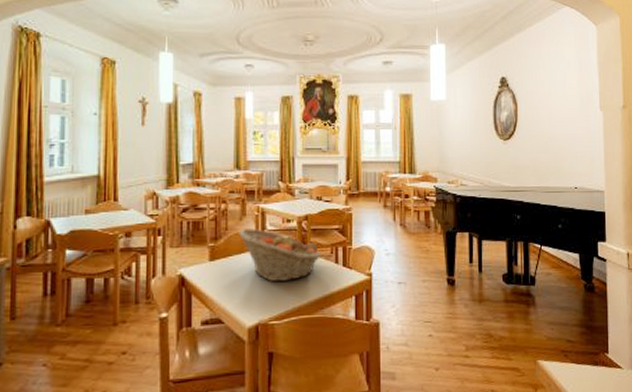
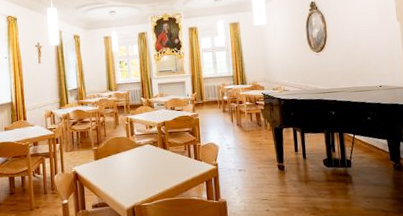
fruit basket: present [239,228,322,281] -> none [114,134,178,173]

